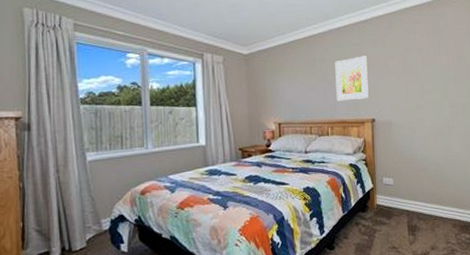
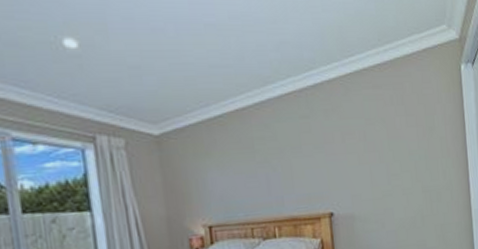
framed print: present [335,56,369,101] -> none [278,131,324,192]

